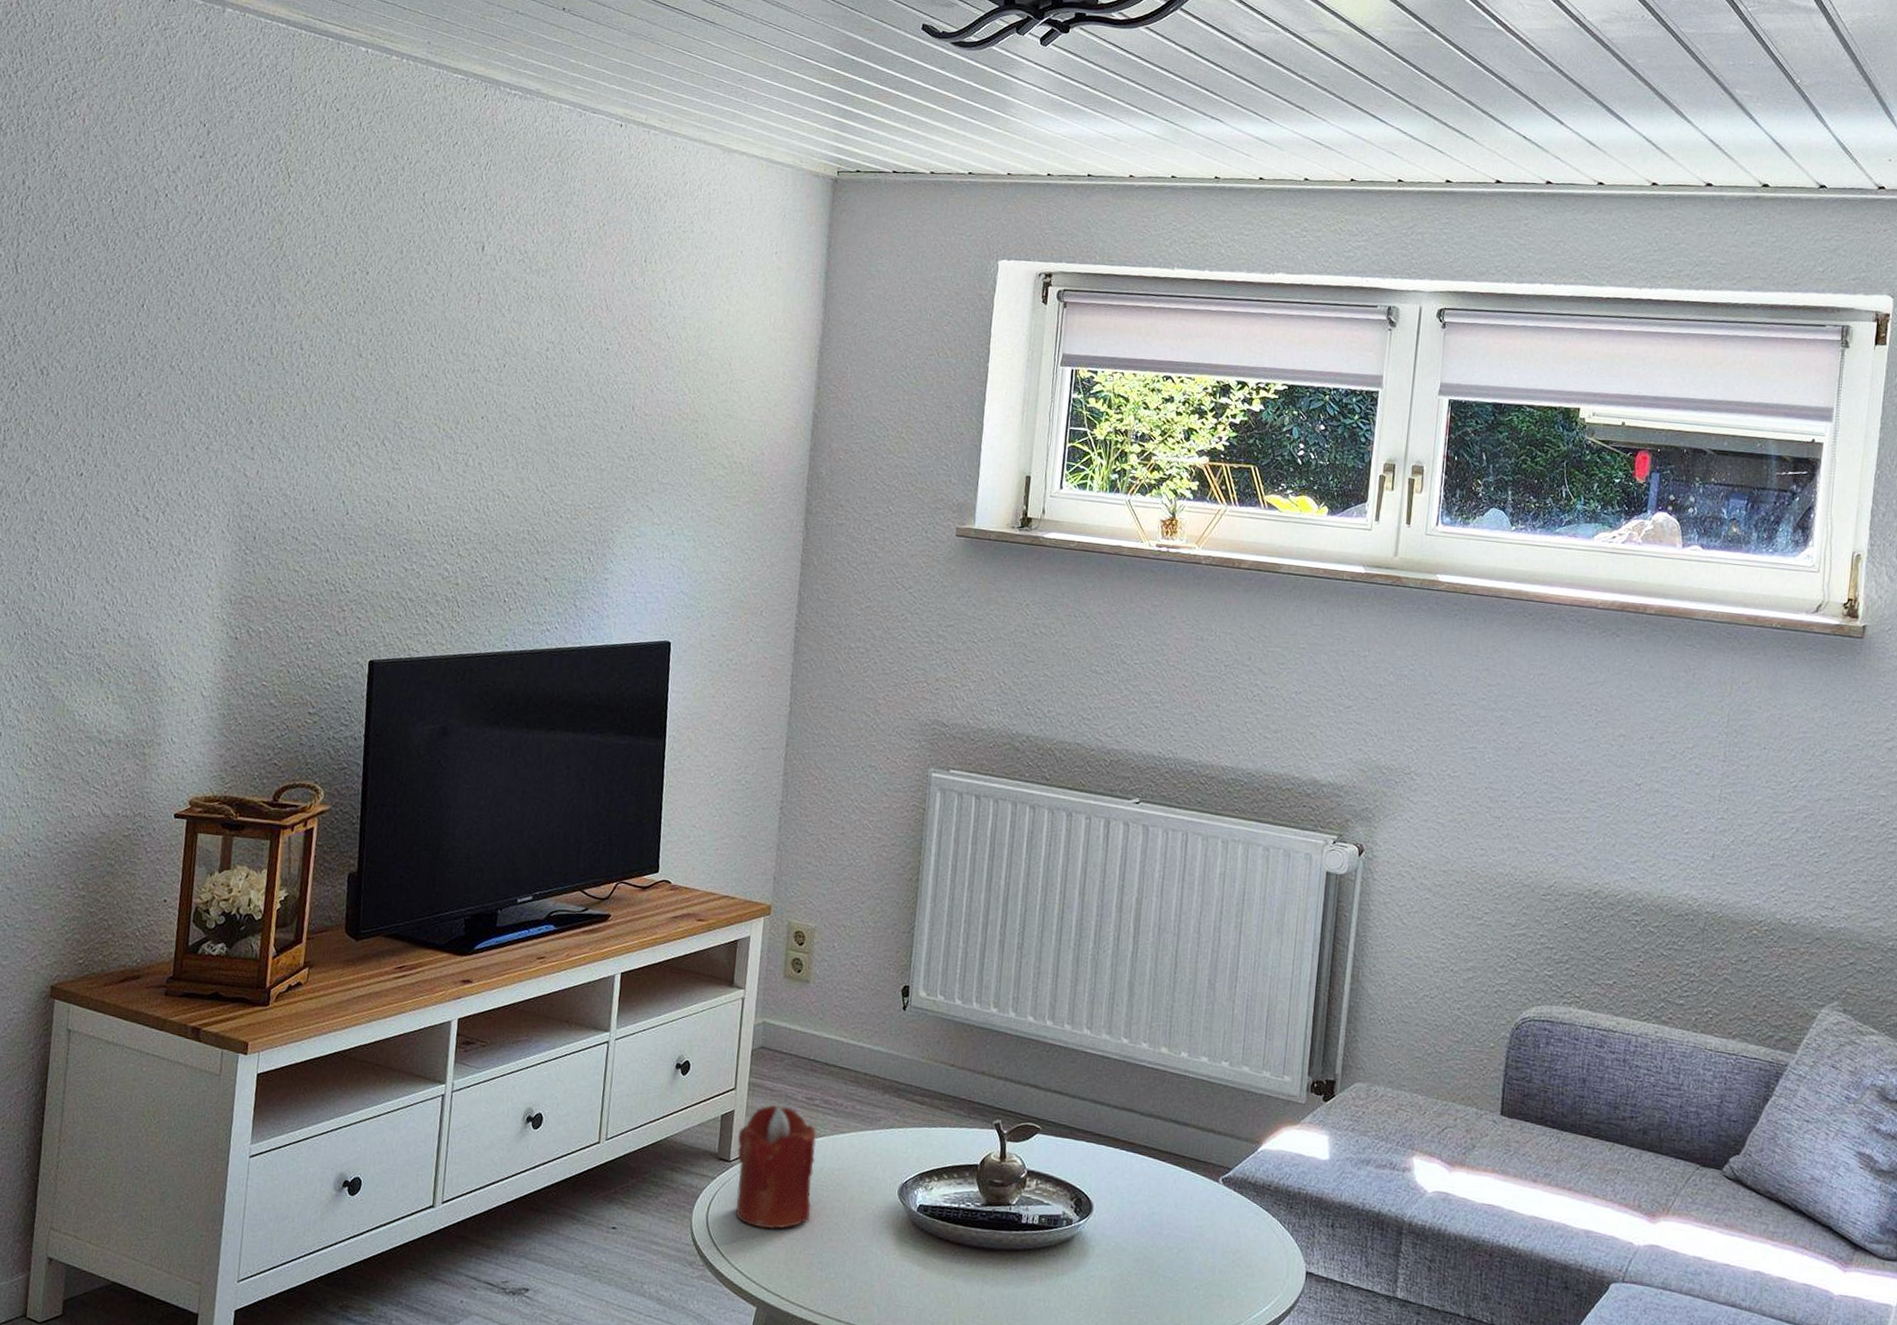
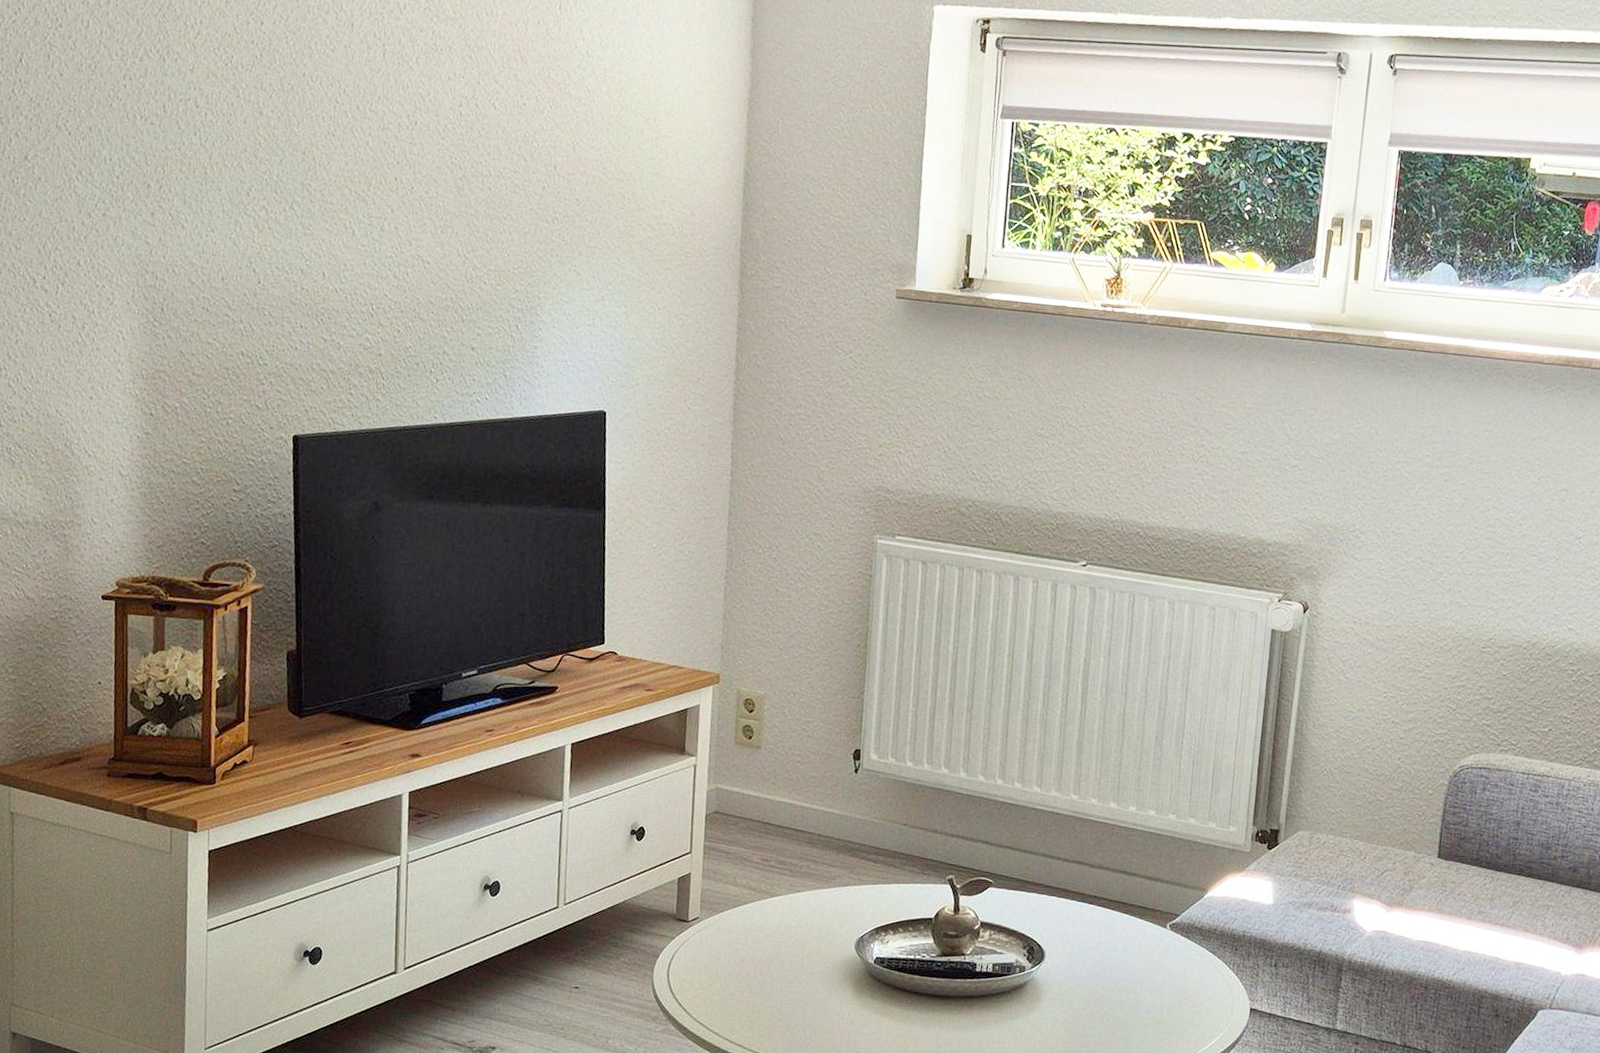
candle: present [735,1104,816,1230] -> none [695,866,773,985]

